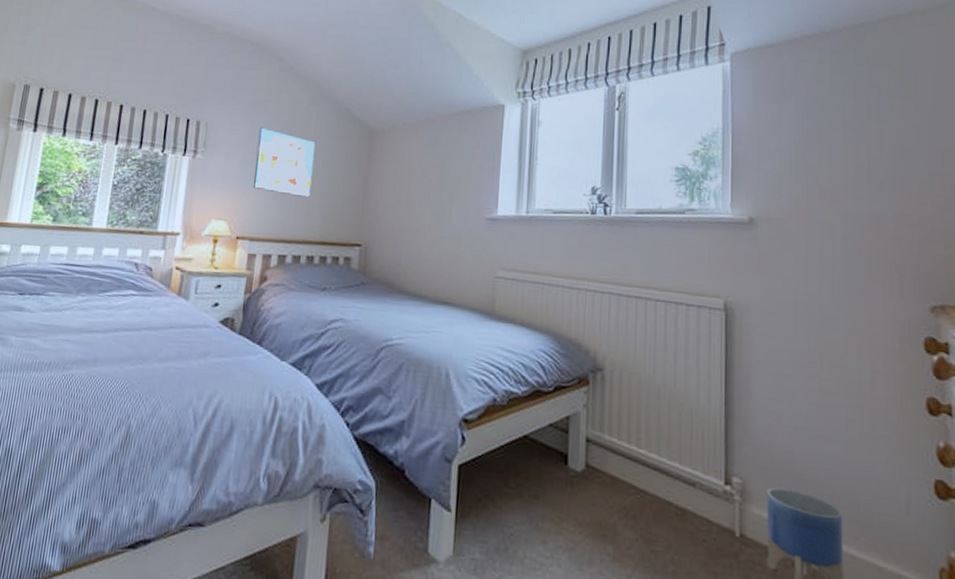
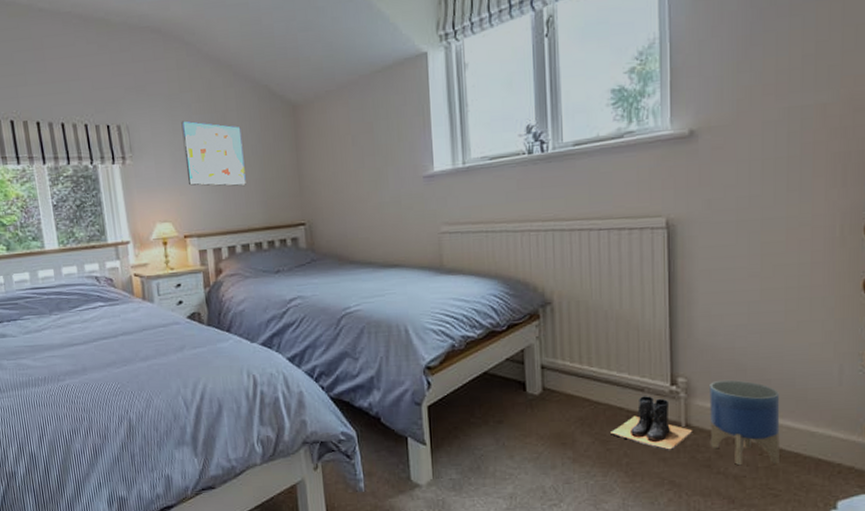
boots: none [657,492,748,565] -> present [610,396,693,451]

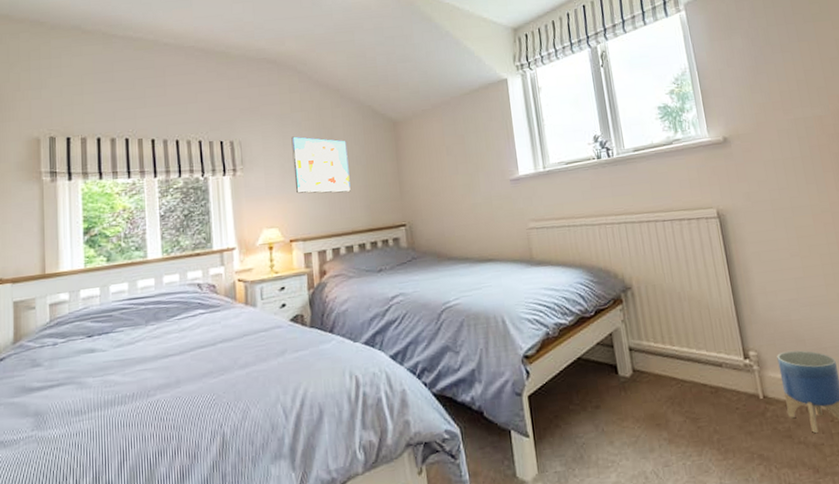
boots: present [610,396,693,451] -> none [699,370,771,425]

